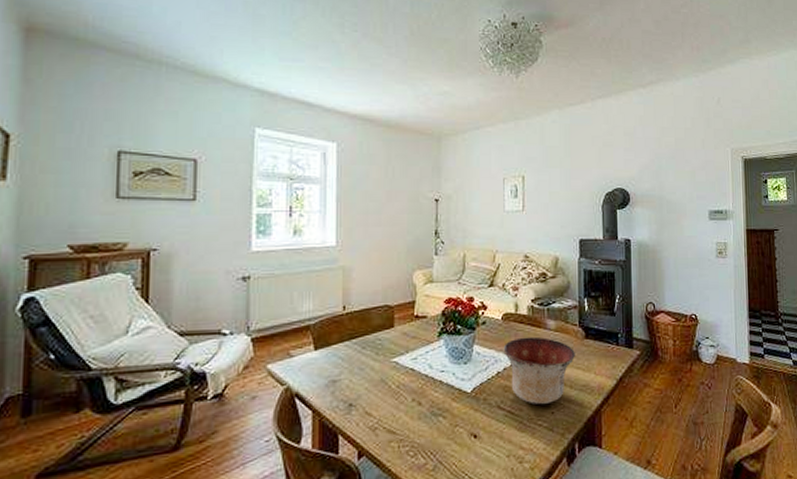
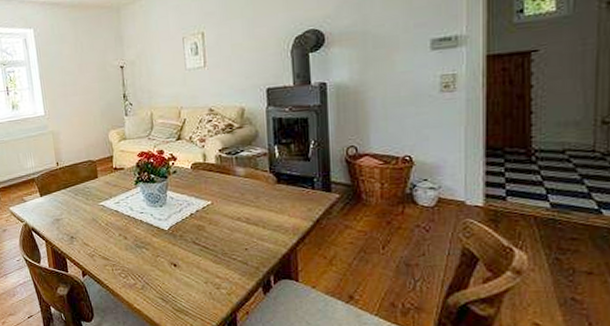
bowl: present [503,336,575,405] -> none [194,183,267,242]

